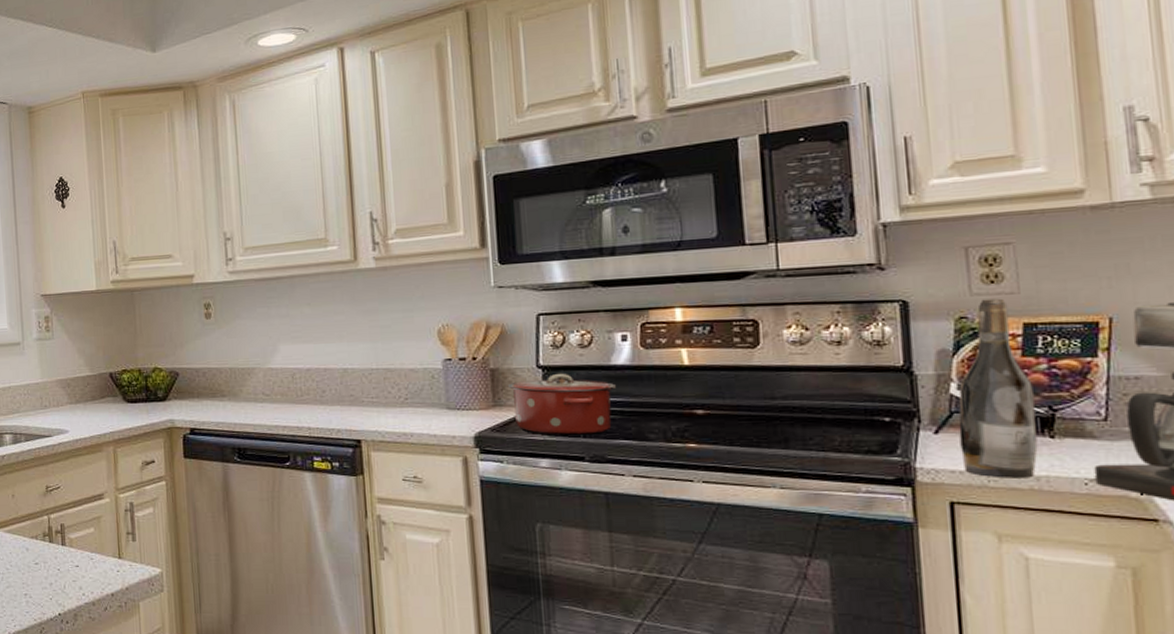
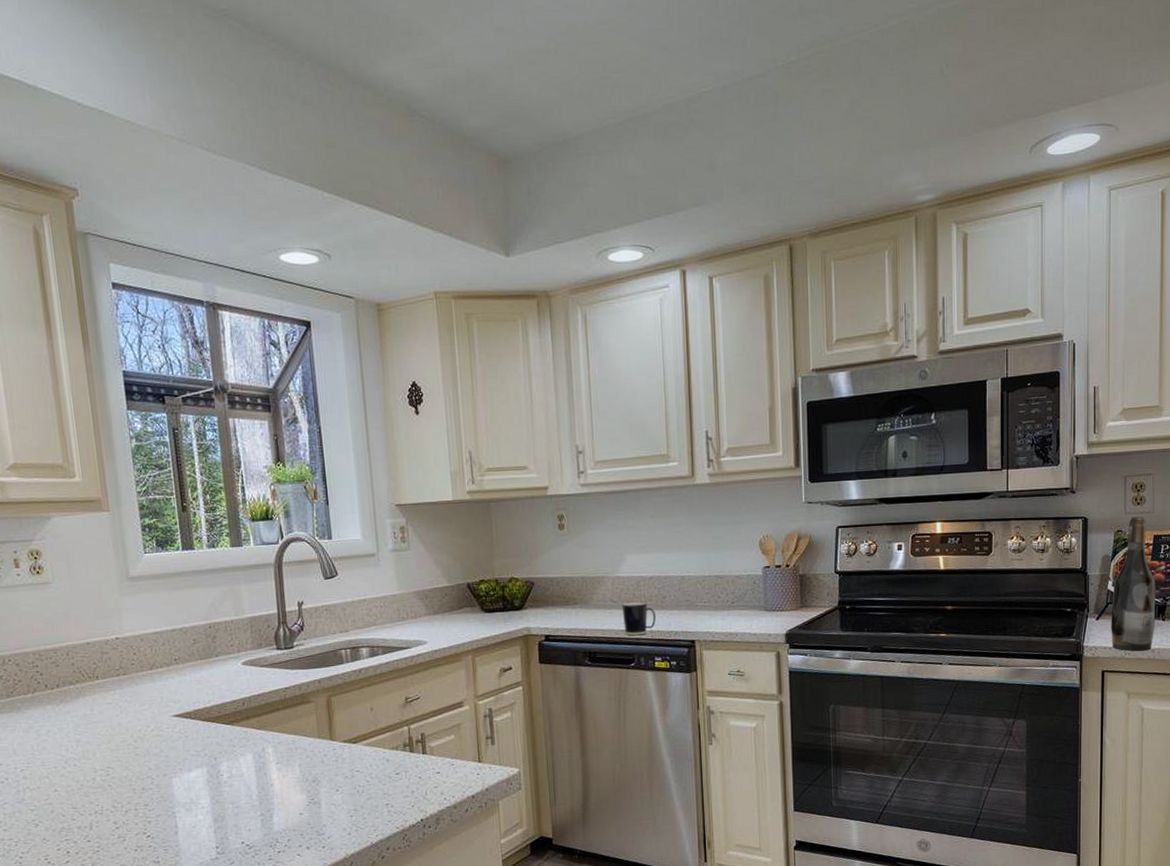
mug: none [275,396,314,432] -> present [622,602,656,636]
casserole: present [507,373,617,436] -> none [812,577,893,631]

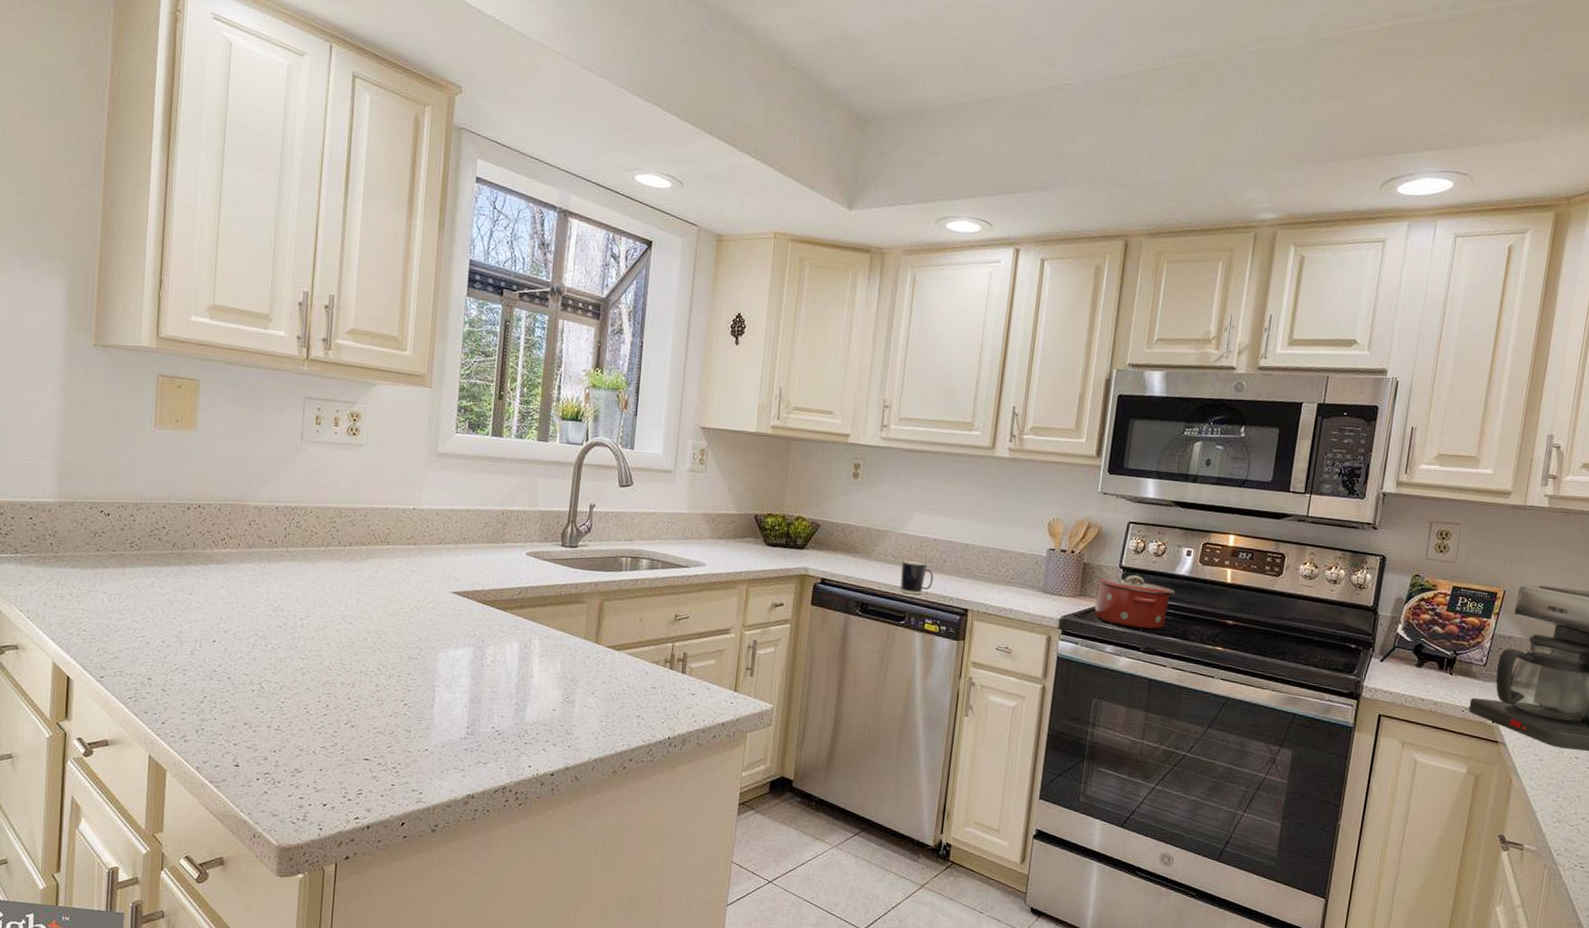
casserole: none [812,577,893,631] -> present [1093,574,1176,631]
wine bottle: present [1111,516,1156,652] -> none [1393,564,1448,703]

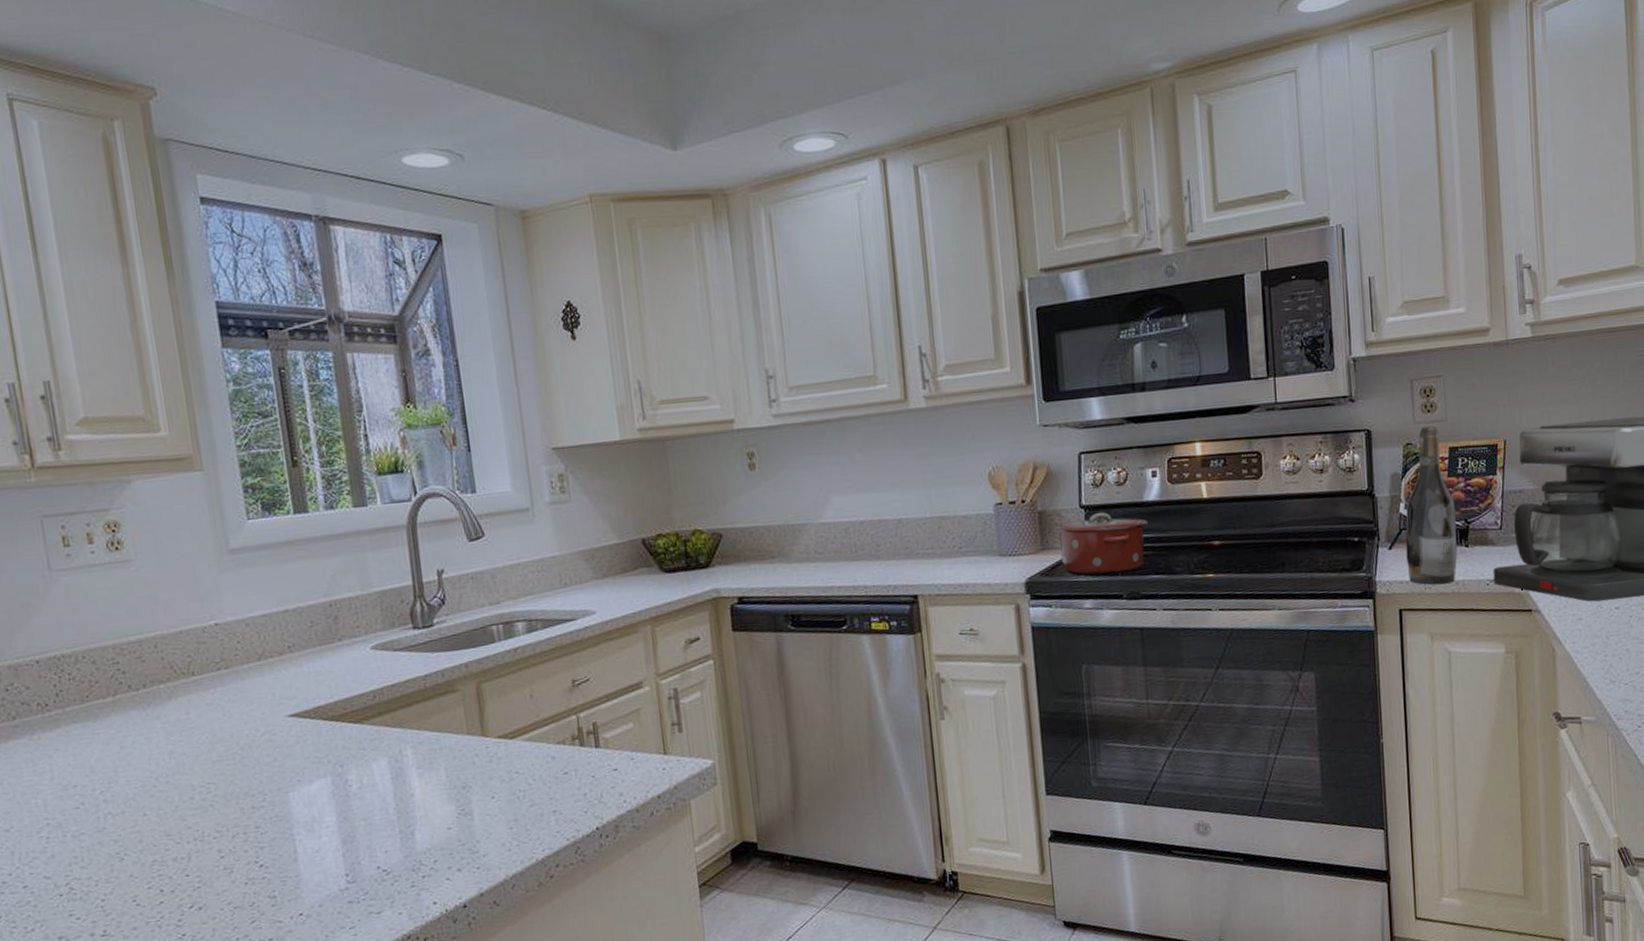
mug: present [900,560,934,595] -> none [828,551,870,593]
wine bottle: none [1393,564,1448,703] -> present [1405,425,1458,586]

